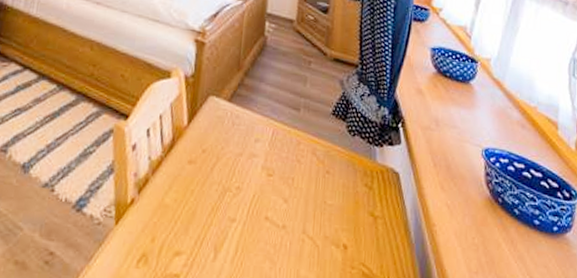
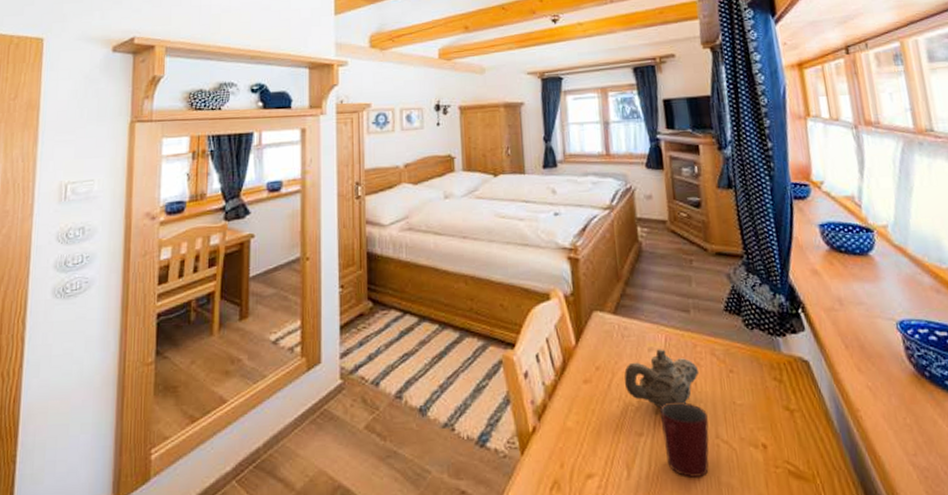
teapot: none [226,141,299,198] -> present [624,349,700,408]
mug: none [253,193,298,268] -> present [660,401,709,477]

